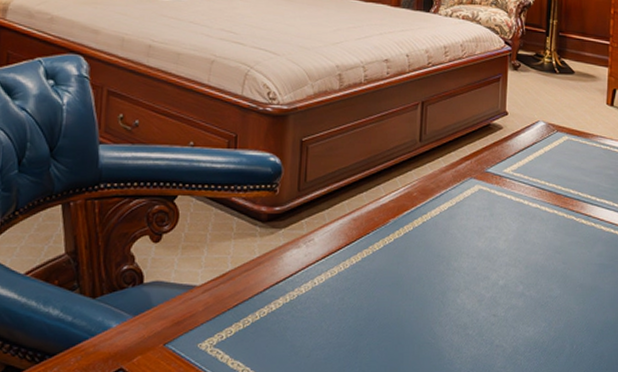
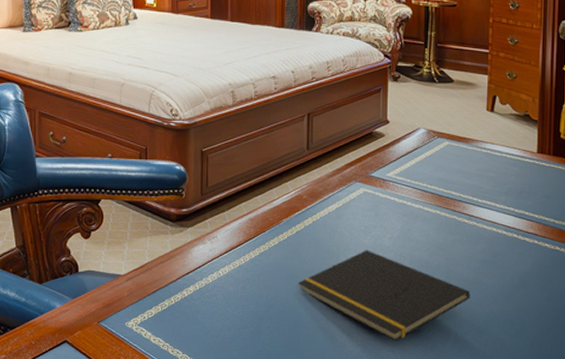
notepad: none [403,253,587,357] -> present [297,250,470,342]

